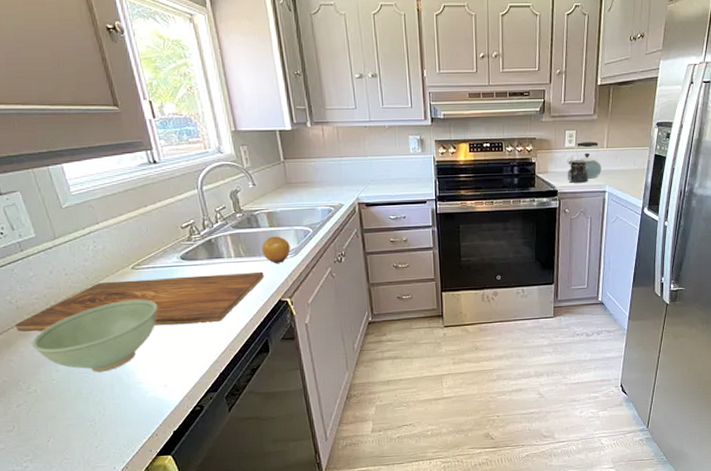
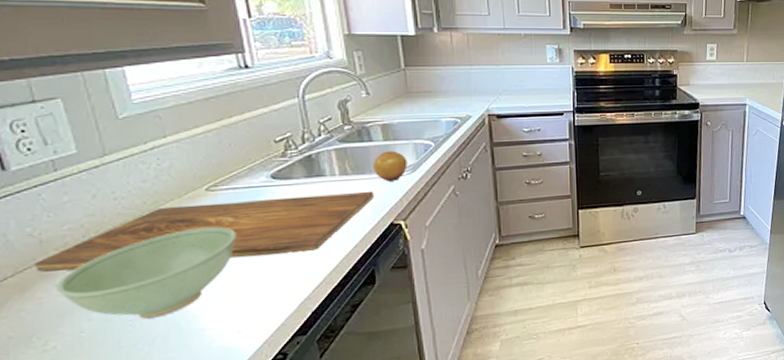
kettle: present [566,142,602,179] -> none [708,55,742,92]
jar: present [567,160,589,184] -> none [708,73,730,97]

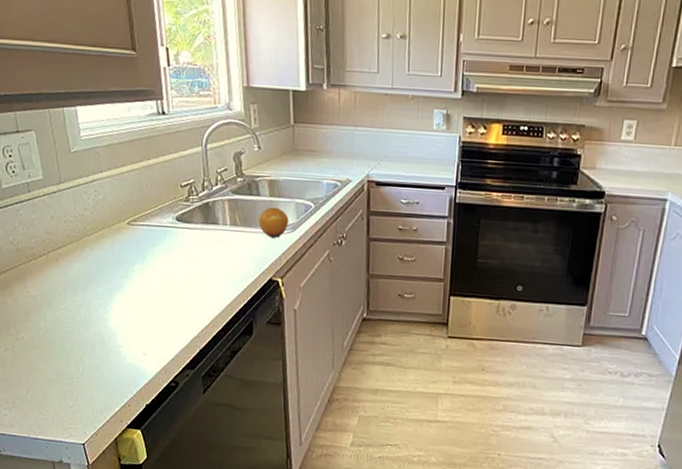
cutting board: present [34,191,374,272] -> none [13,234,258,293]
bowl: present [55,227,236,319] -> none [25,256,147,329]

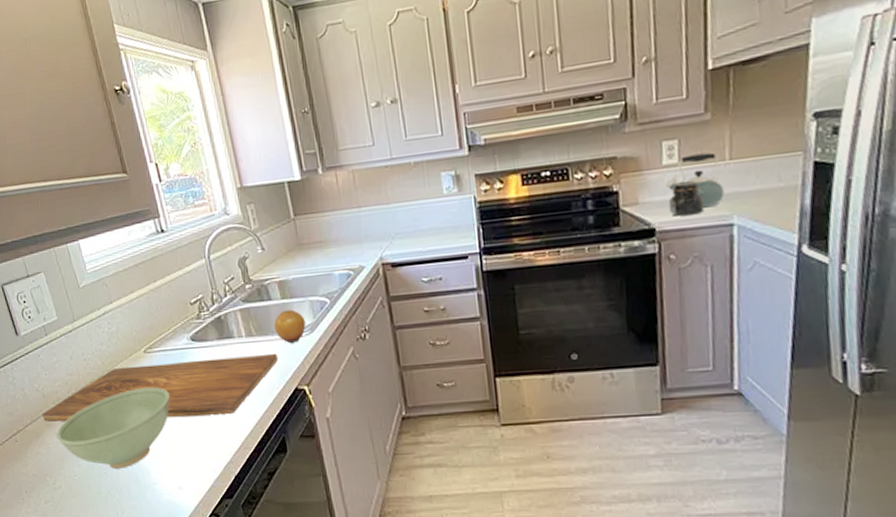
cutting board: none [13,234,258,293] -> present [41,353,278,422]
bowl: none [25,256,147,329] -> present [55,387,170,469]
jar: none [619,157,648,187] -> present [668,181,705,217]
kettle: none [620,135,666,182] -> present [666,152,724,208]

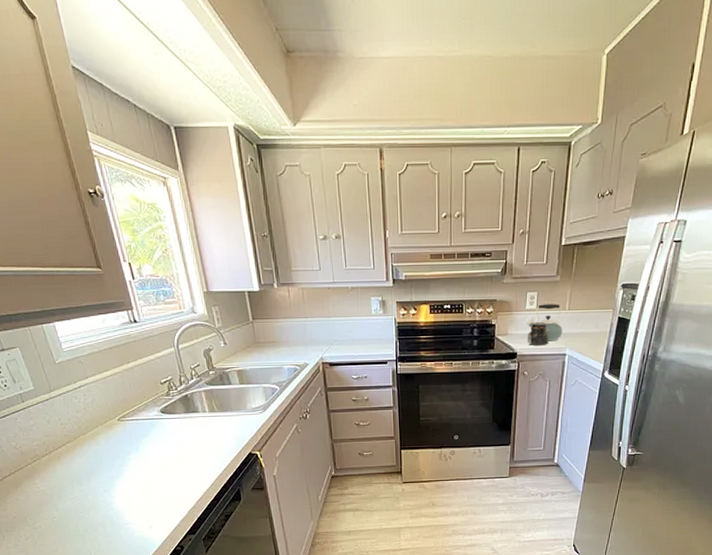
cutting board: present [41,353,278,422] -> none [20,426,236,474]
bowl: present [55,387,170,469] -> none [34,449,142,512]
fruit: present [274,309,306,343] -> none [233,393,259,418]

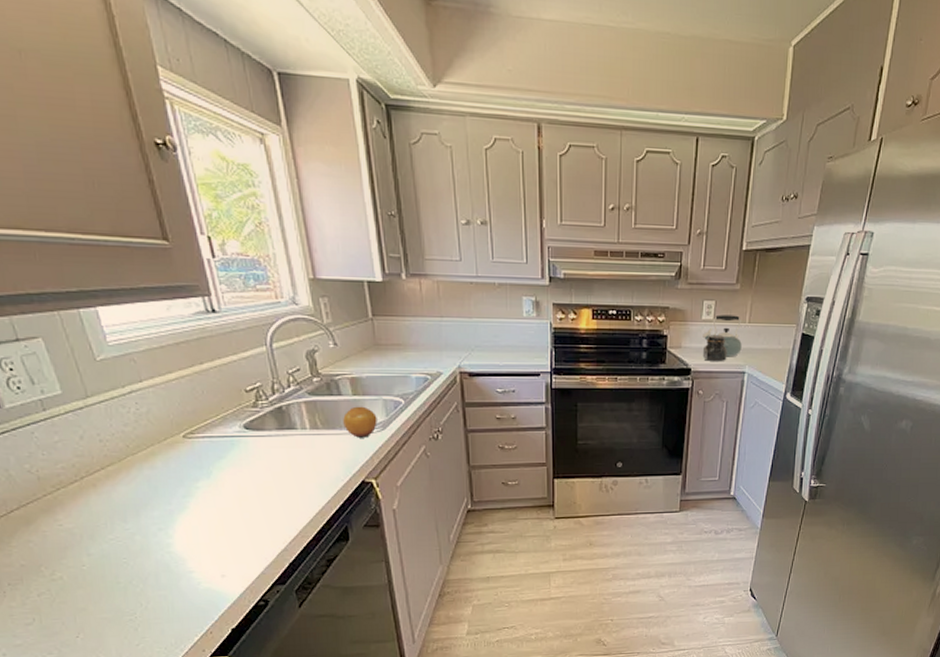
fruit: none [233,393,259,418] -> present [343,406,377,438]

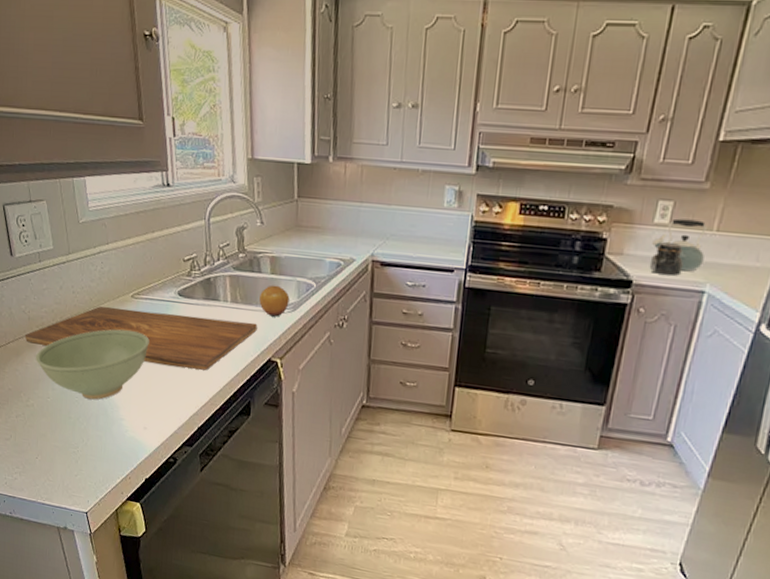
cutting board: none [35,447,345,507] -> present [24,306,258,371]
bowl: none [55,474,215,558] -> present [35,329,149,400]

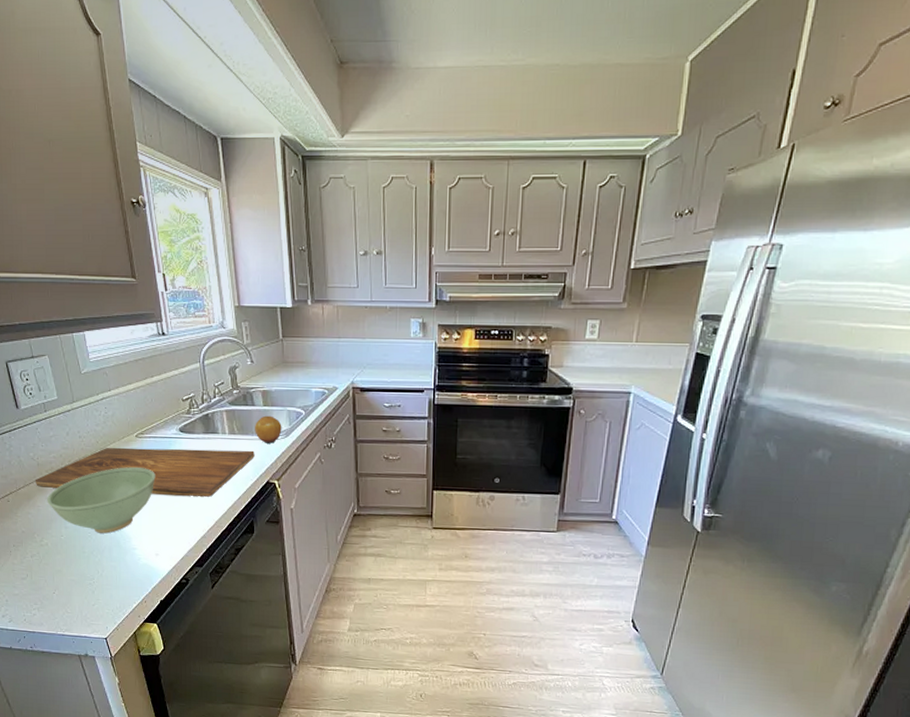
jar: present [649,242,684,277] -> none [585,354,612,382]
kettle: present [652,218,707,272] -> none [586,334,628,377]

